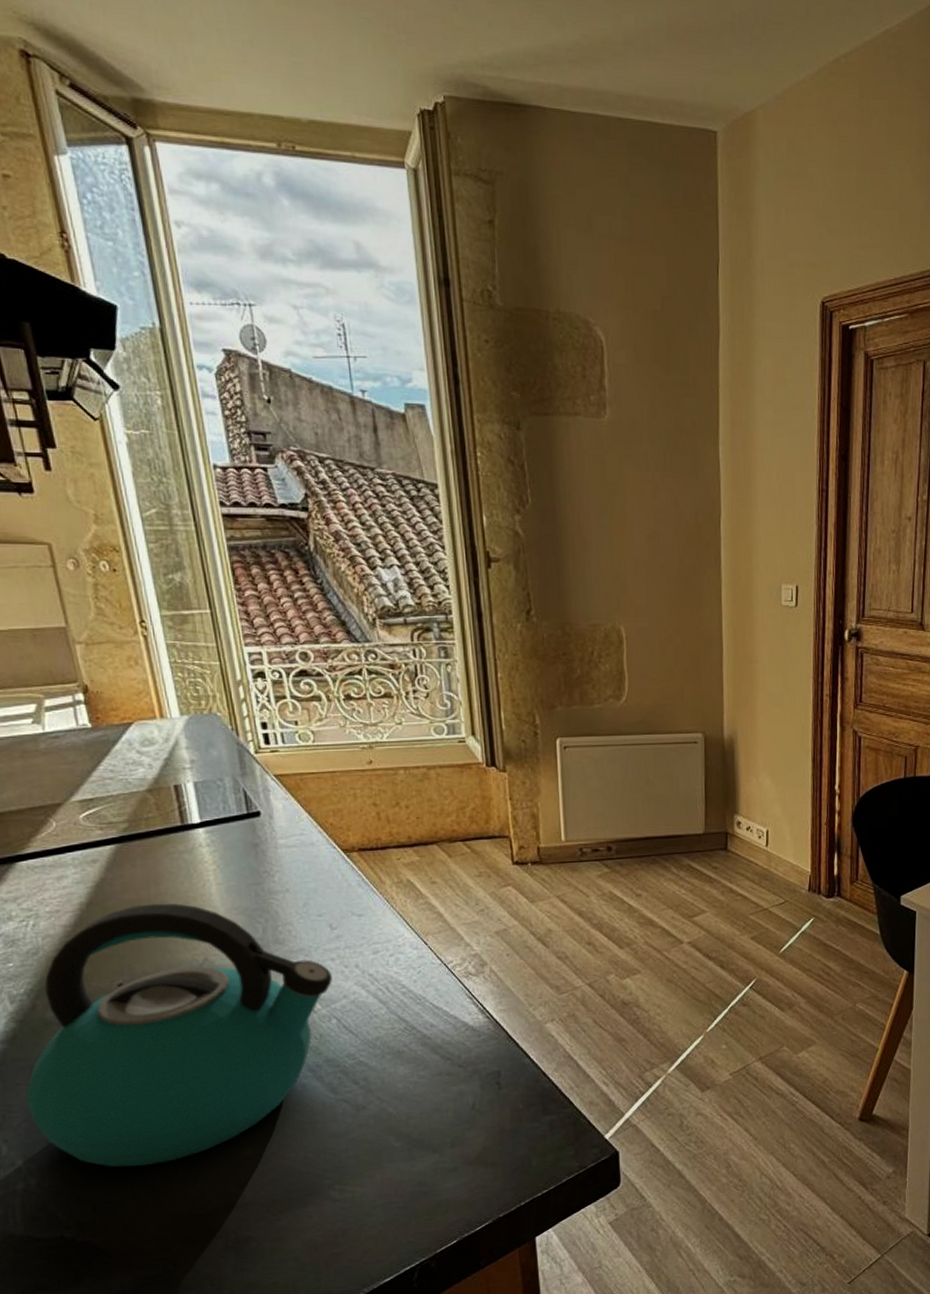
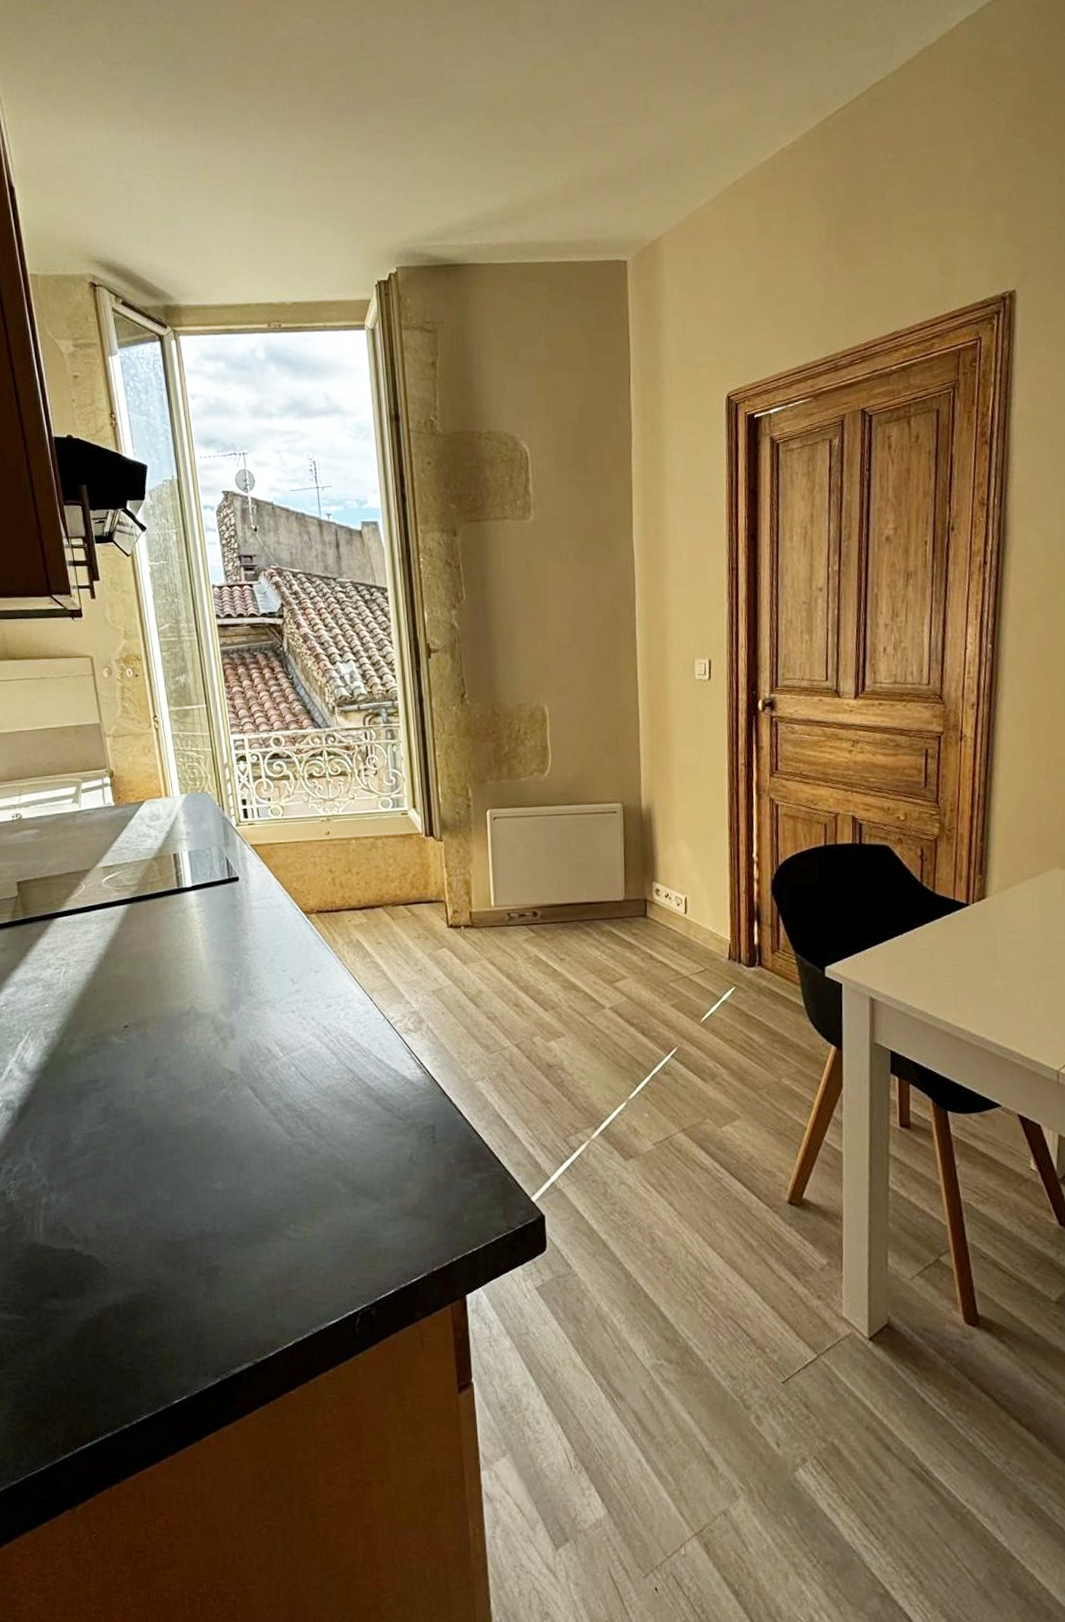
kettle: present [26,903,332,1168] -> none [52,956,292,1192]

